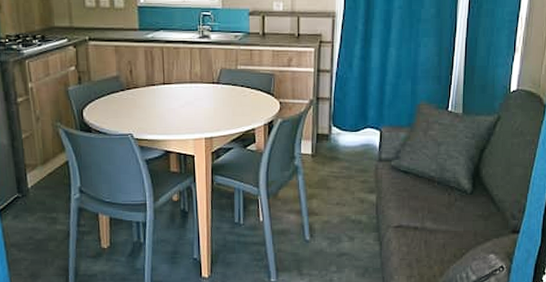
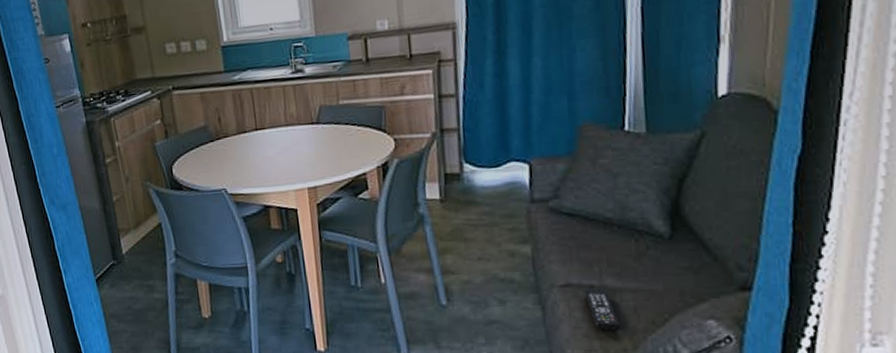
remote control: none [410,229,432,261] -> present [584,288,620,330]

